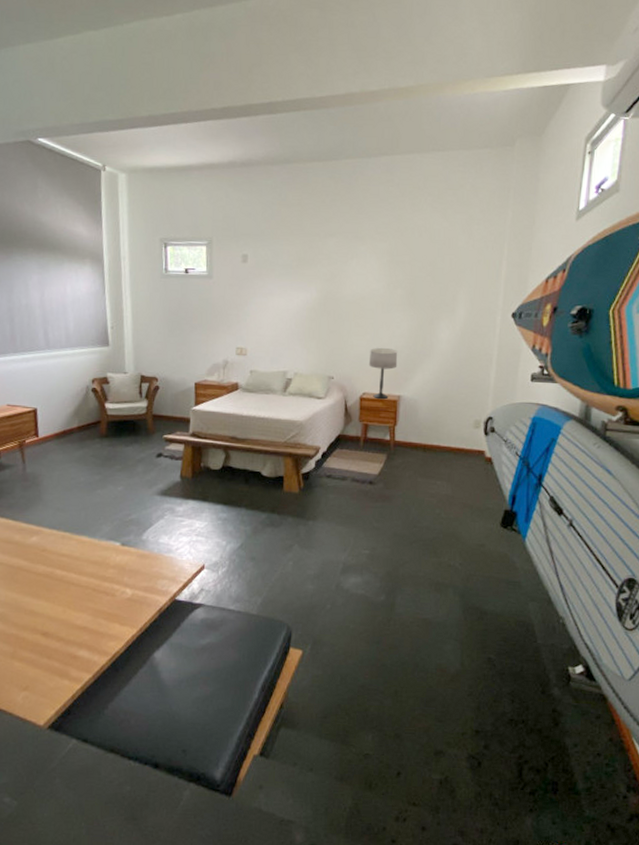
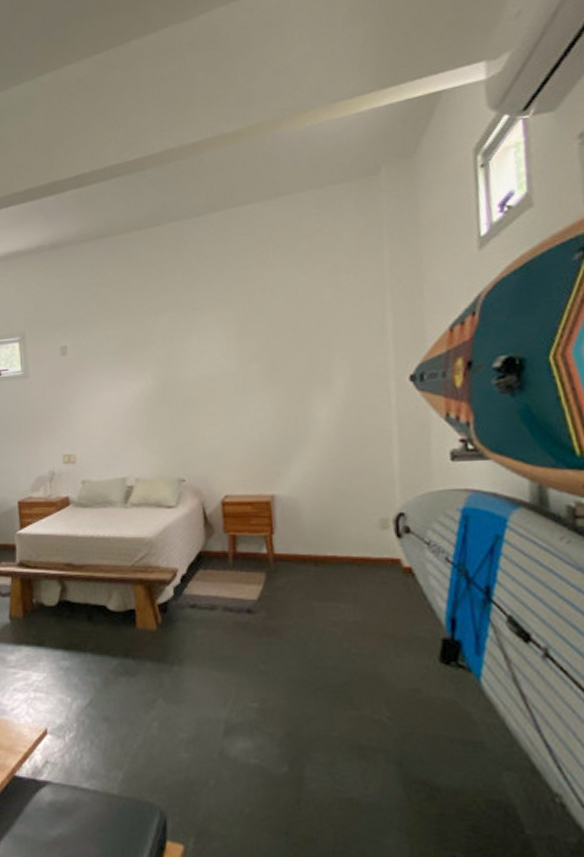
table lamp: present [368,348,398,400] -> none [227,437,265,503]

